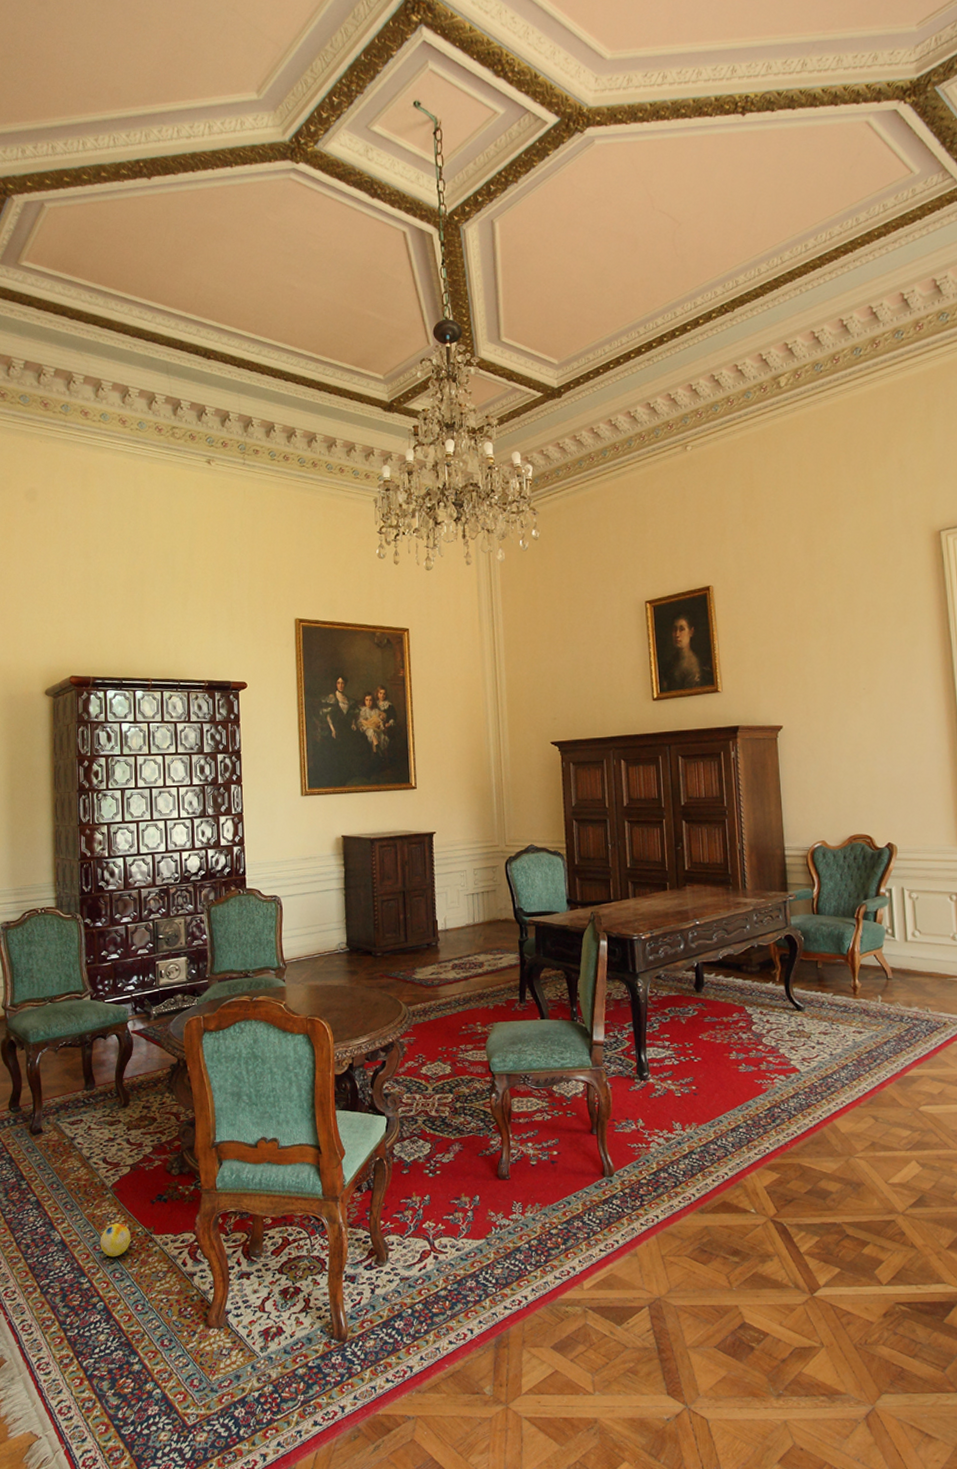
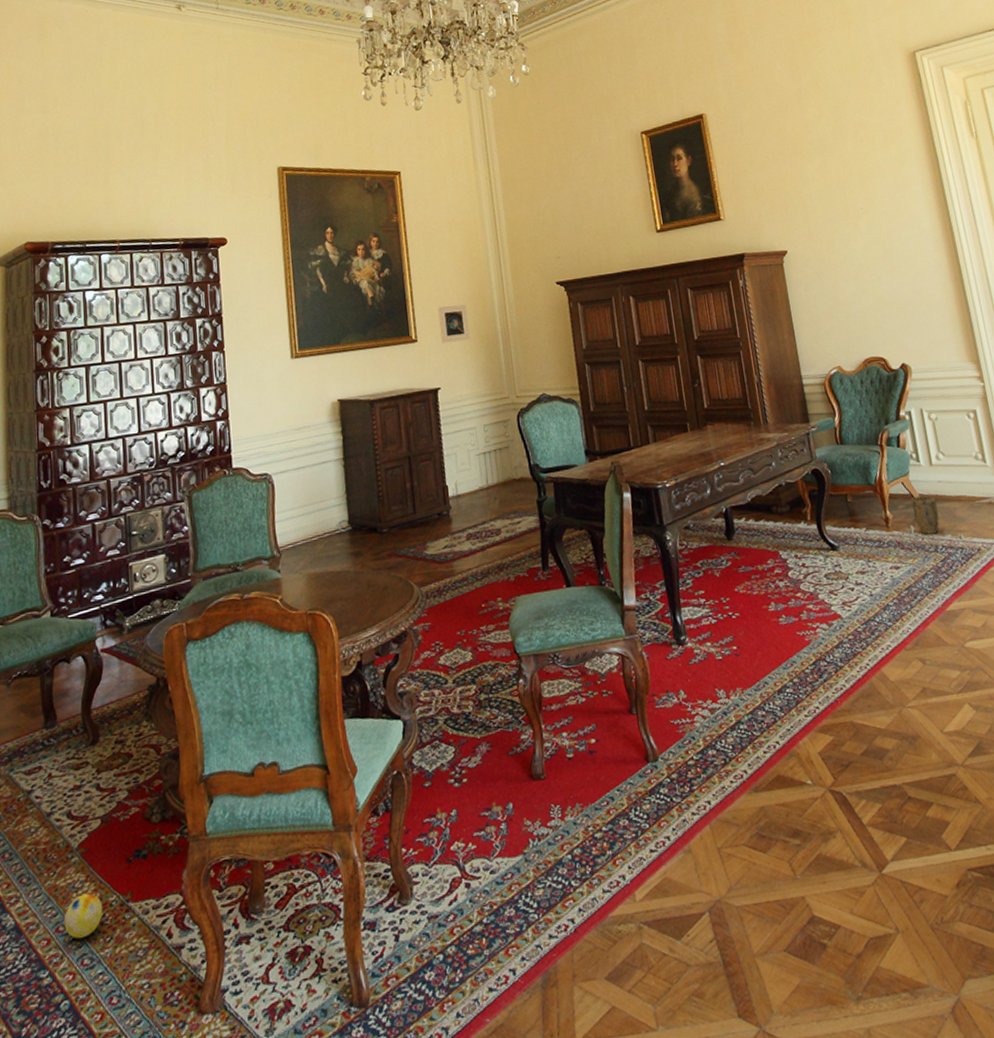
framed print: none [437,757,466,792] -> present [438,304,470,344]
plant pot: none [881,969,908,1005] -> present [911,495,940,535]

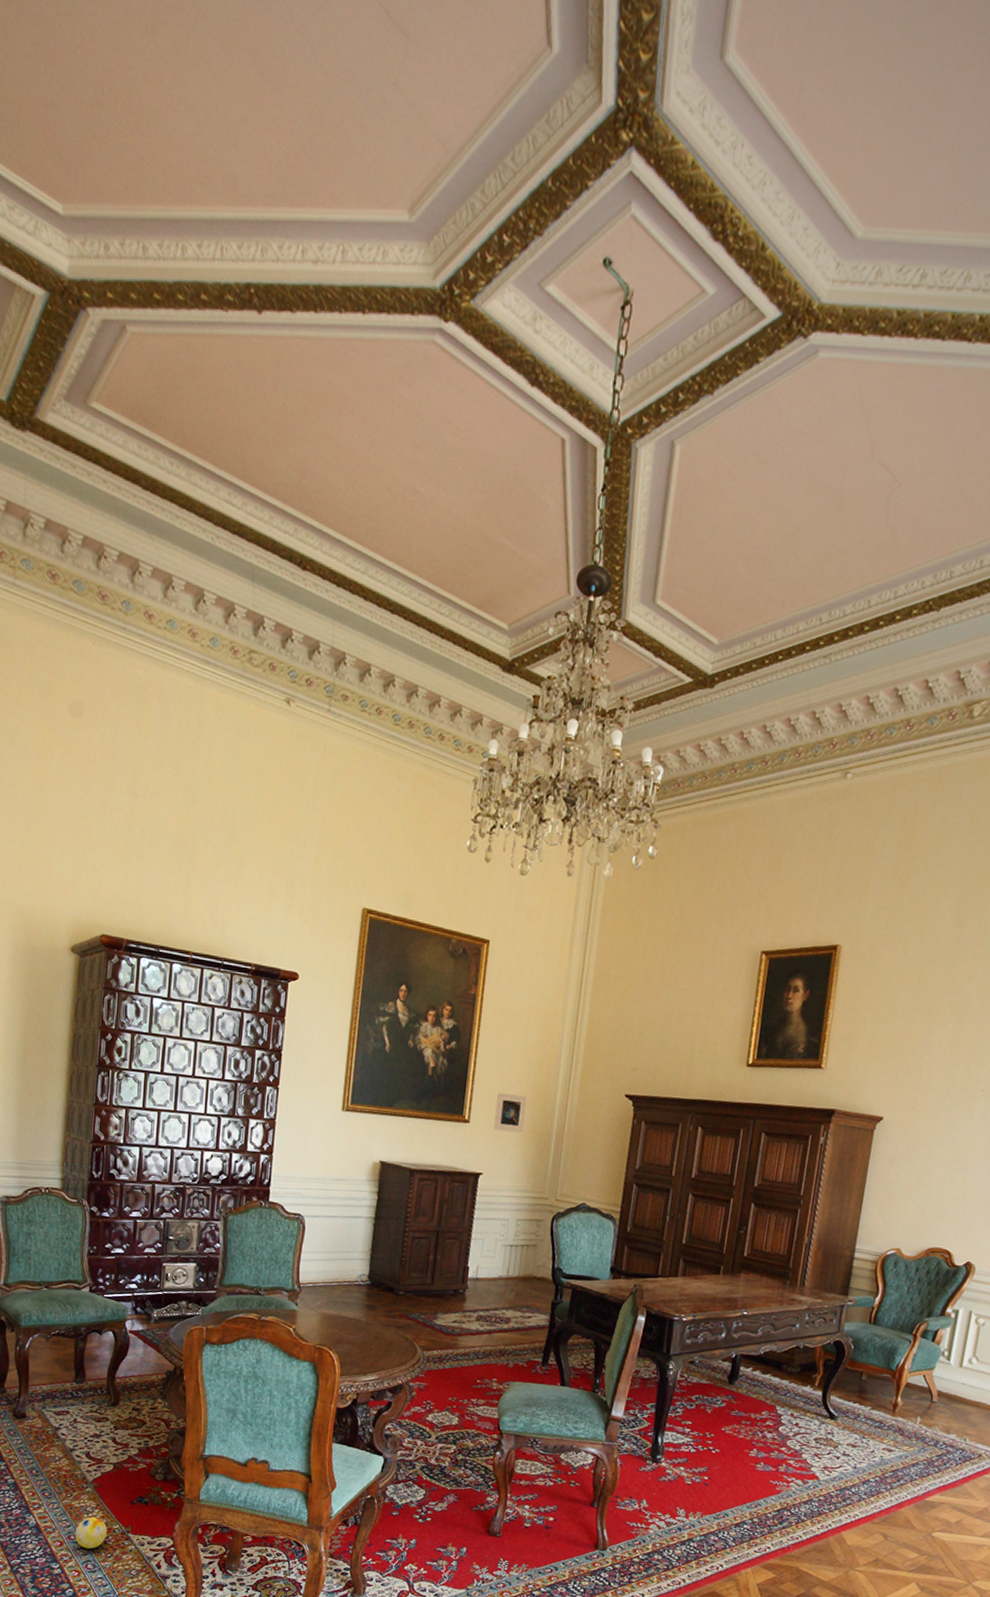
plant pot: present [911,495,940,535] -> none [924,1391,953,1430]

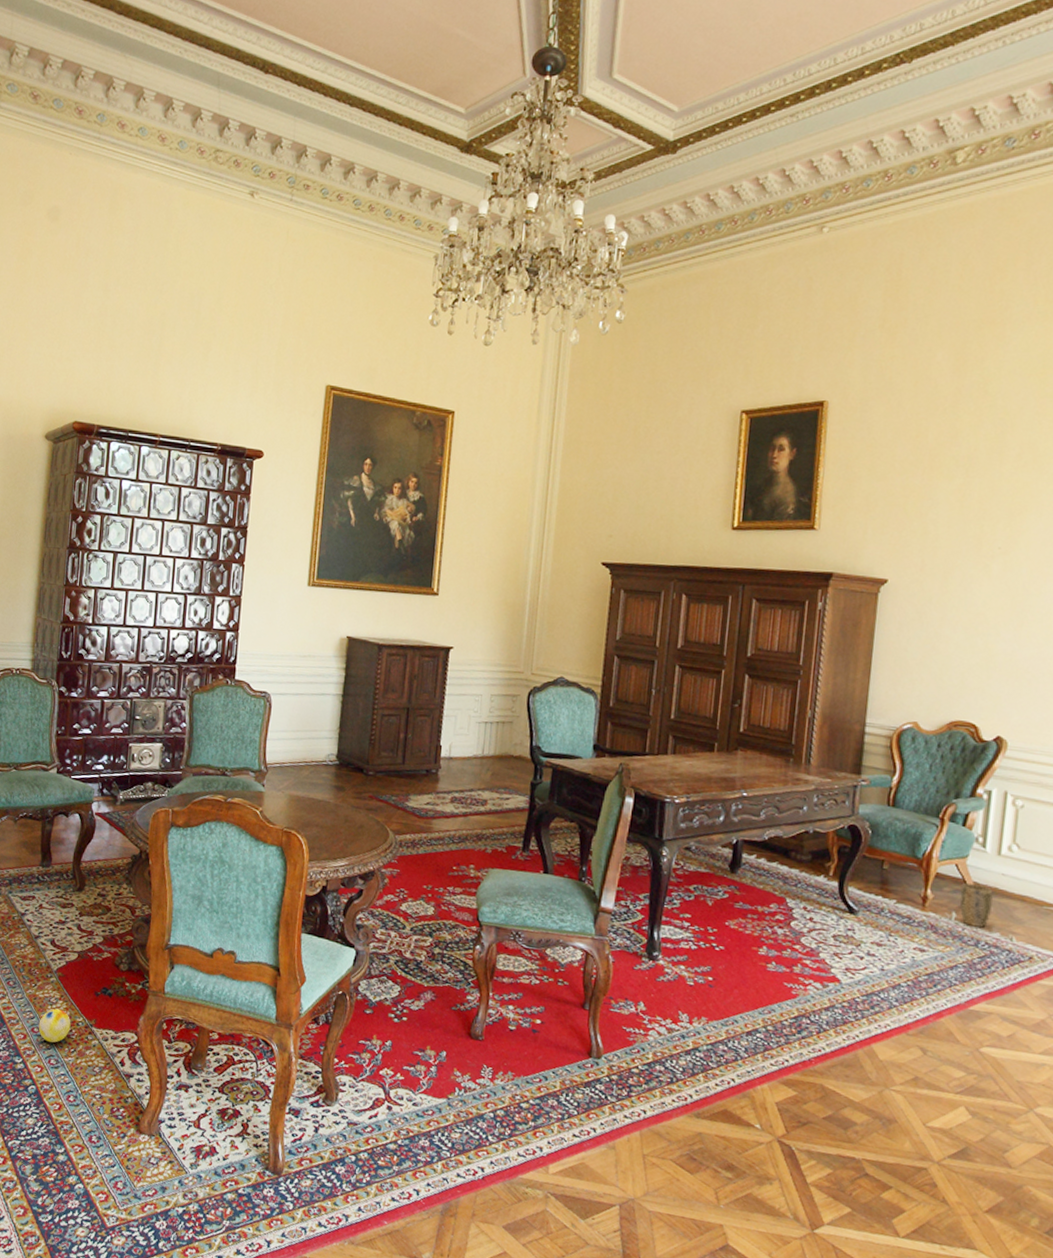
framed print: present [493,1092,527,1134] -> none [463,563,498,605]
plant pot: none [924,1391,953,1430] -> present [960,883,993,928]

